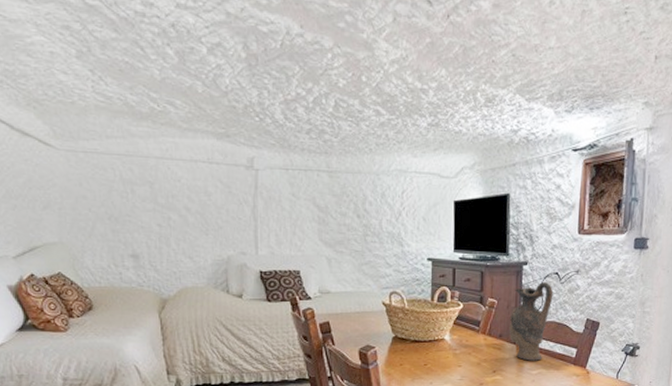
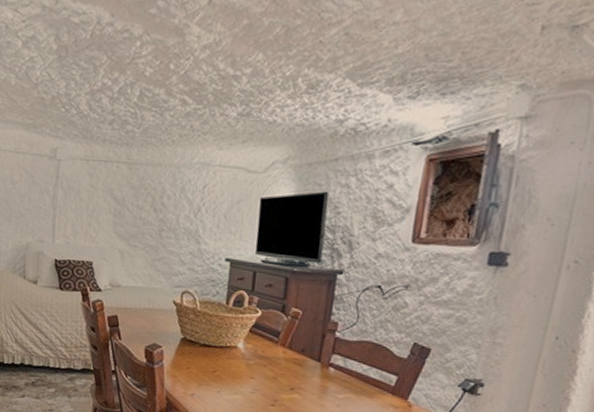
ceramic pitcher: present [509,281,554,361] -> none [313,294,373,384]

